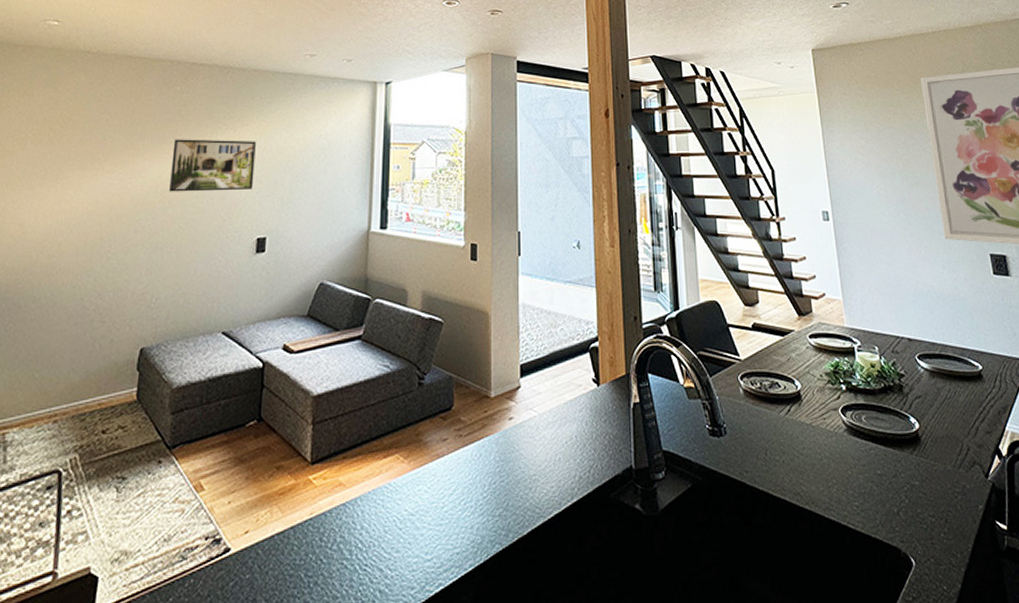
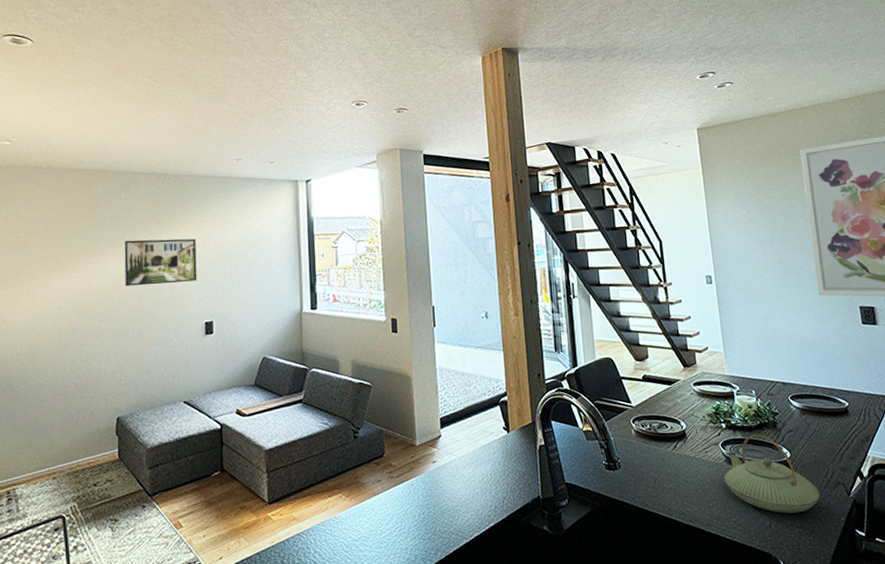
teapot: none [844,398,954,499] -> present [724,433,820,514]

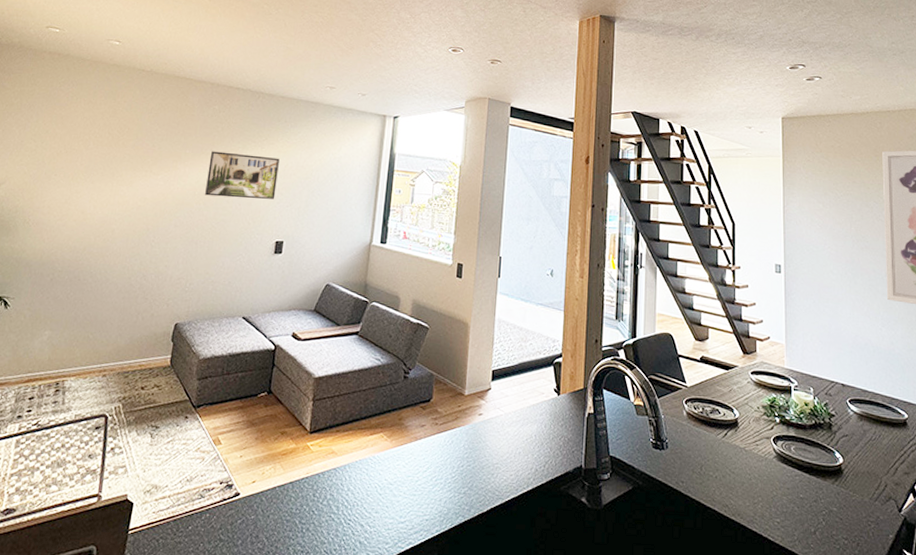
teapot: present [724,433,820,514] -> none [772,433,870,523]

